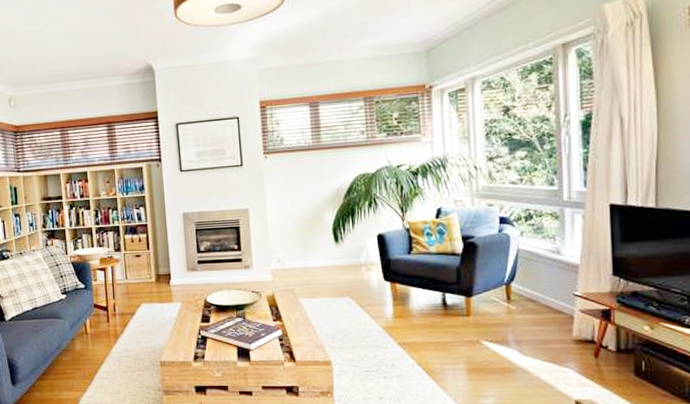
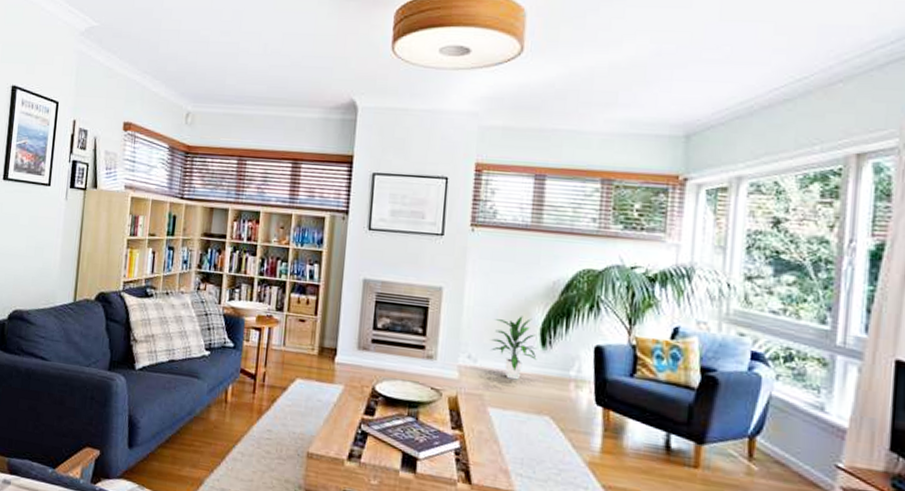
indoor plant: none [293,221,333,273] -> present [490,316,537,380]

